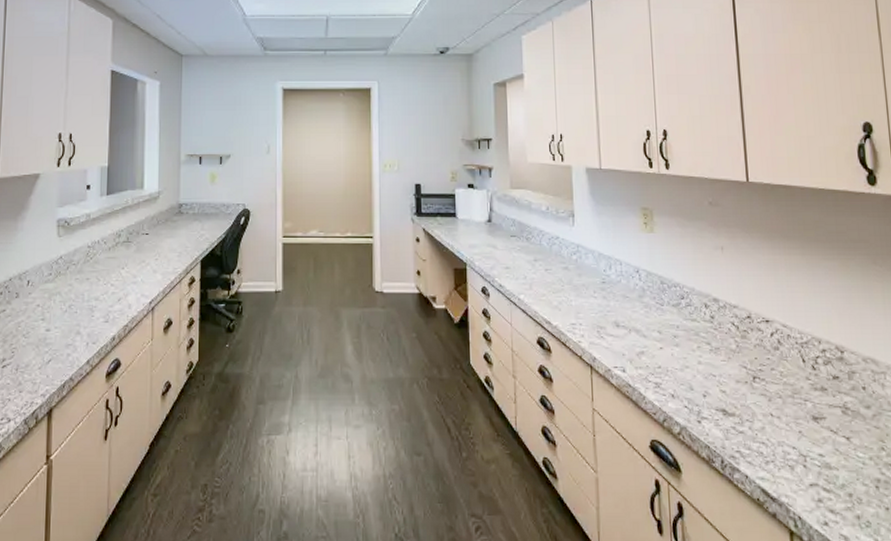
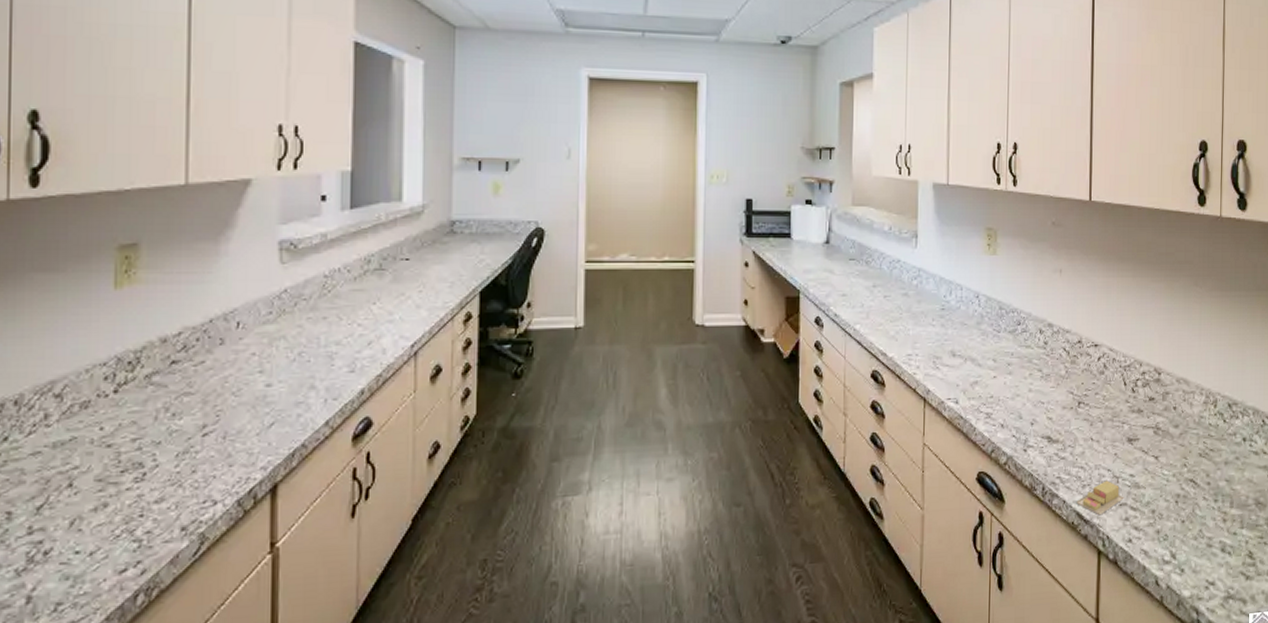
sticky notes: none [760,458,815,494] -> present [1076,480,1124,516]

